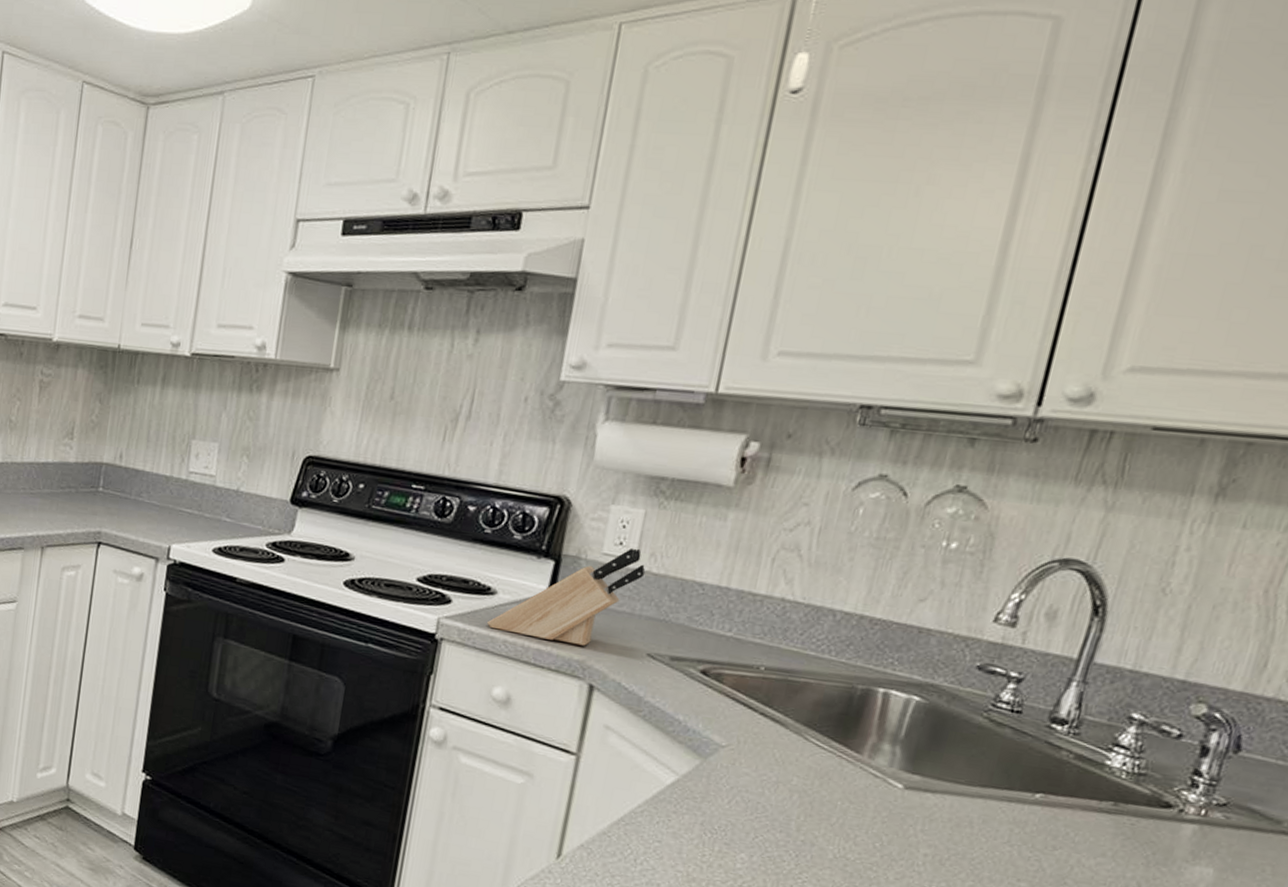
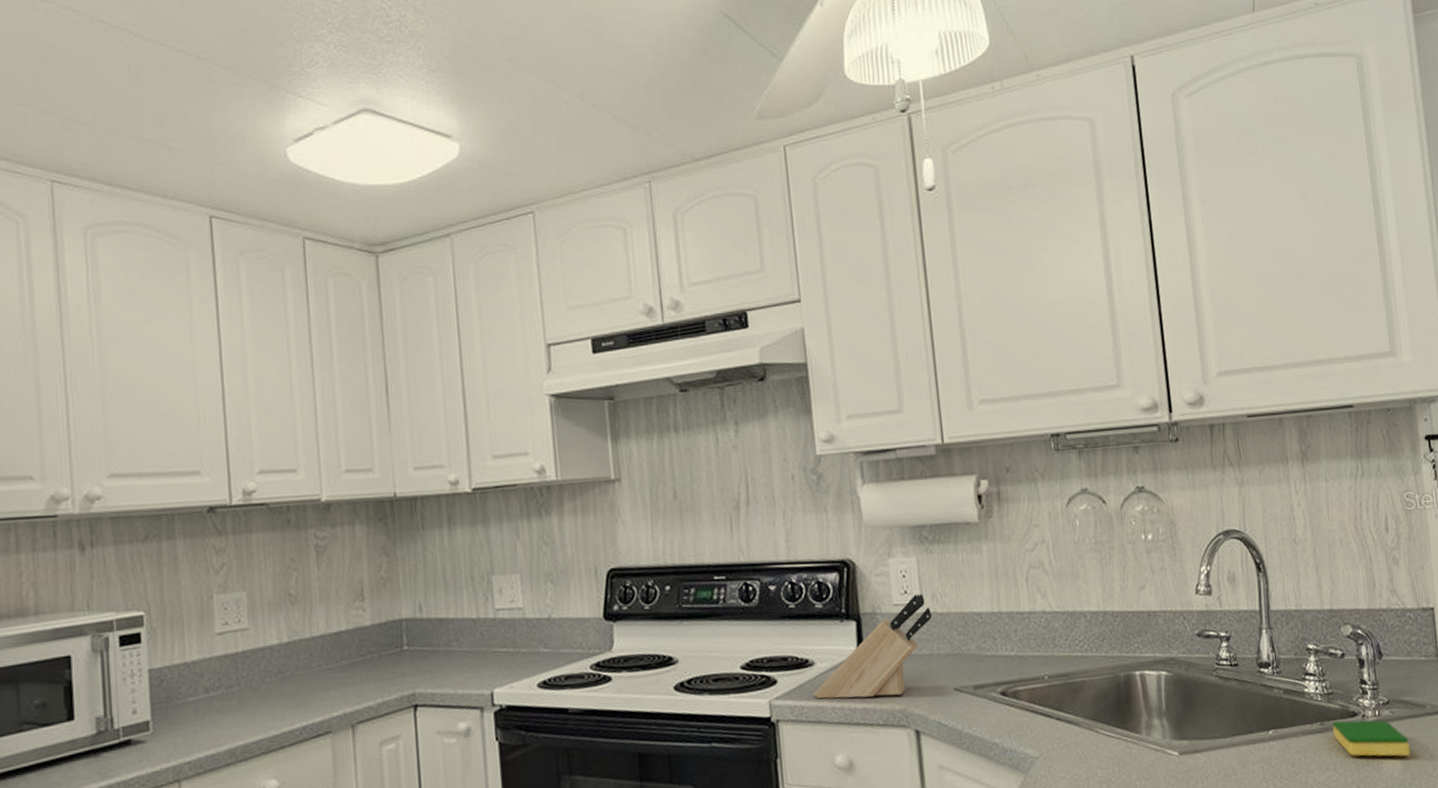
dish sponge: none [1126,806,1239,871] -> present [1332,720,1411,757]

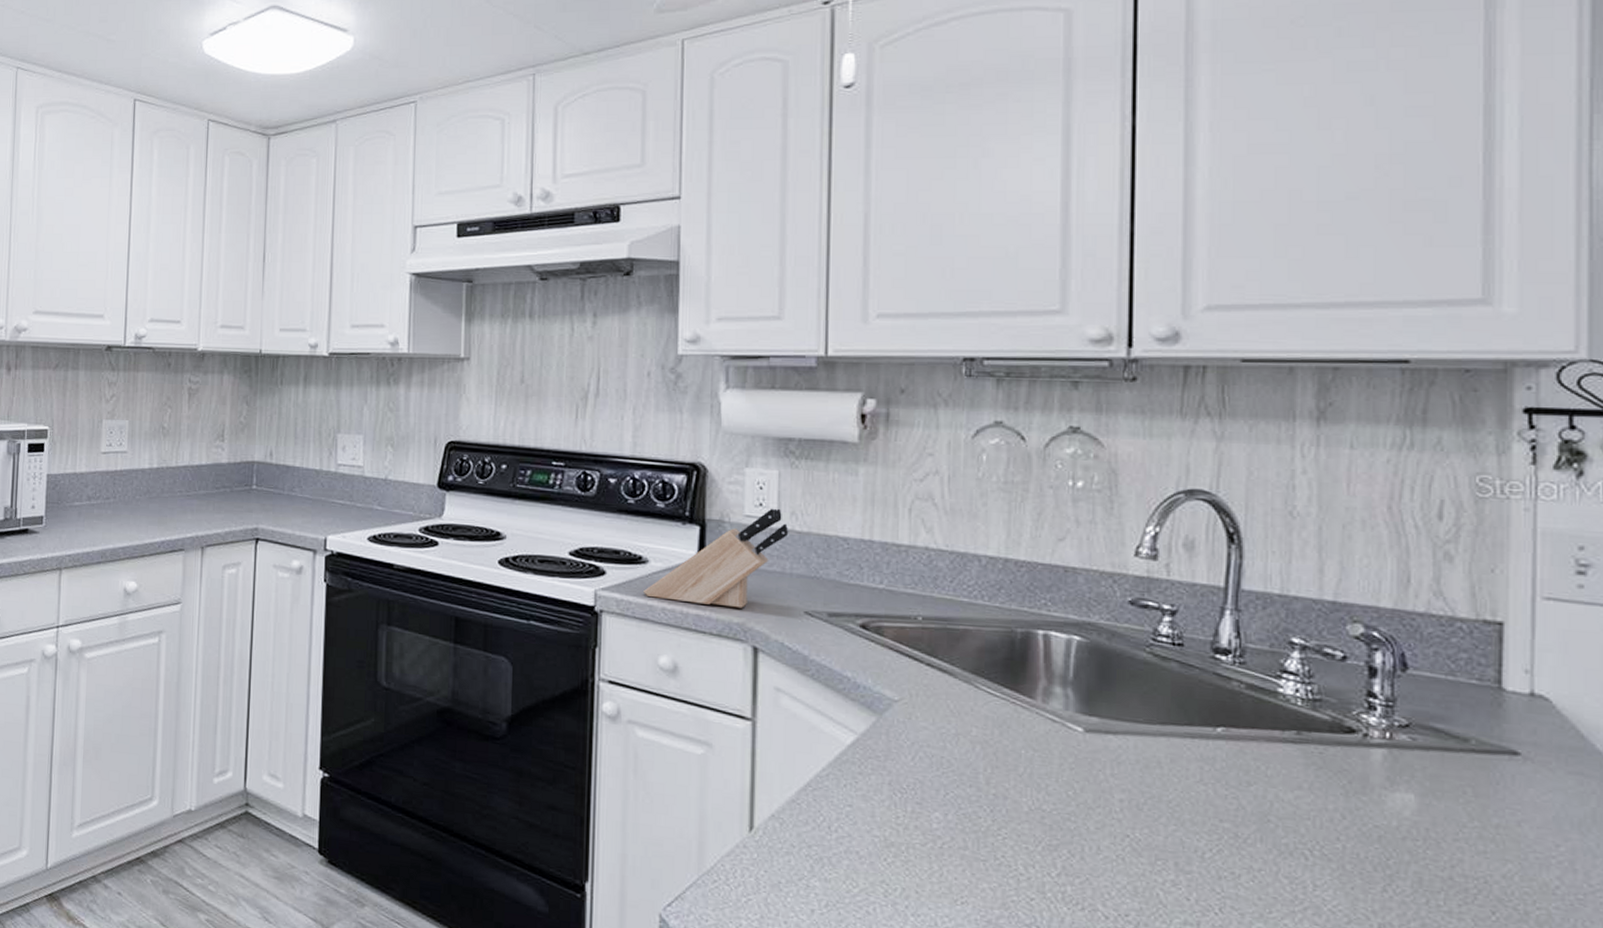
dish sponge: present [1332,720,1411,757] -> none [1315,734,1435,796]

